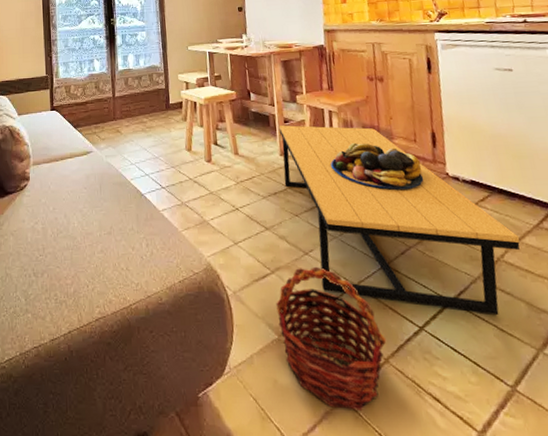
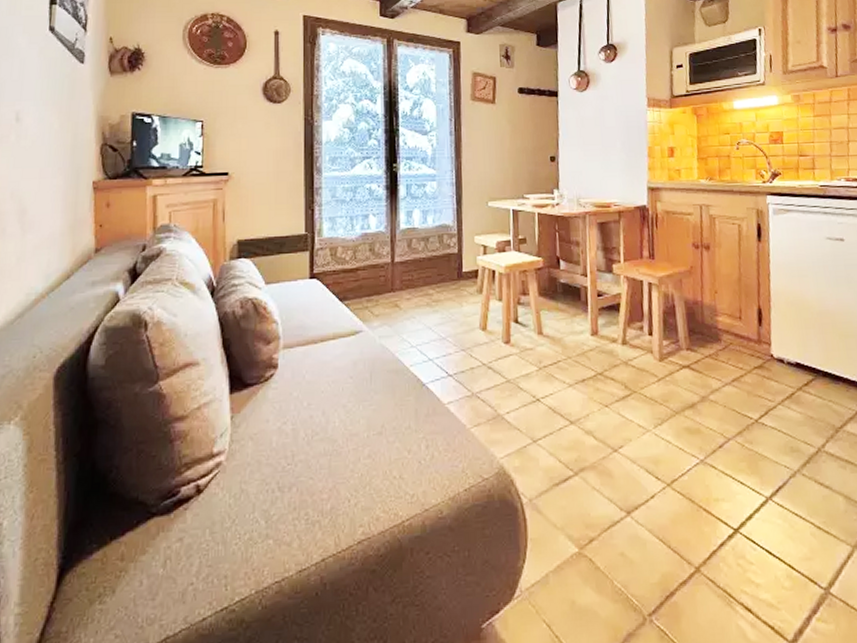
basket: present [276,266,387,410] -> none [578,465,699,629]
coffee table: present [279,125,520,316] -> none [591,299,842,512]
fruit bowl: present [331,143,424,191] -> none [648,320,747,375]

